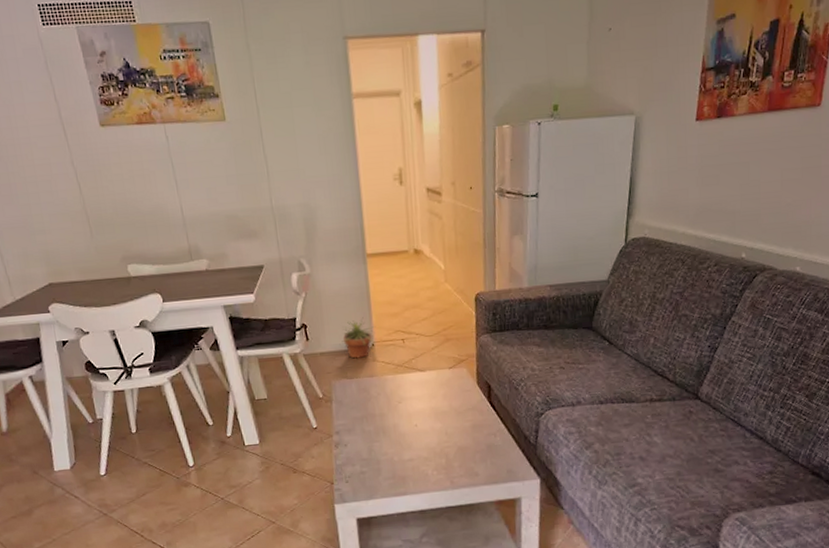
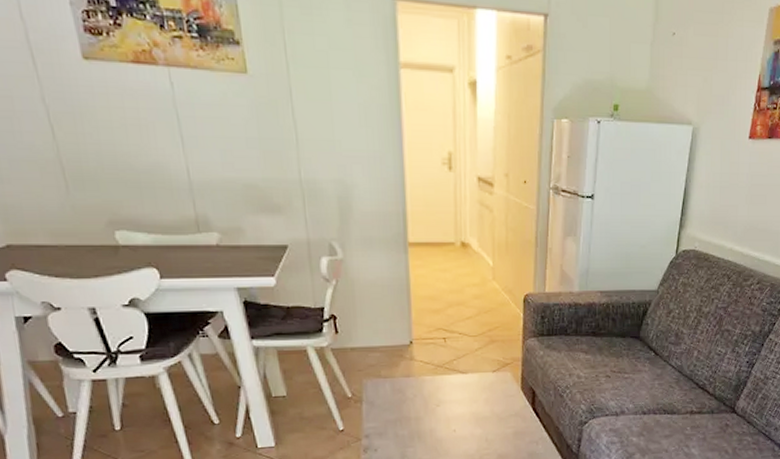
potted plant: present [341,317,376,359] -> none [376,311,415,356]

